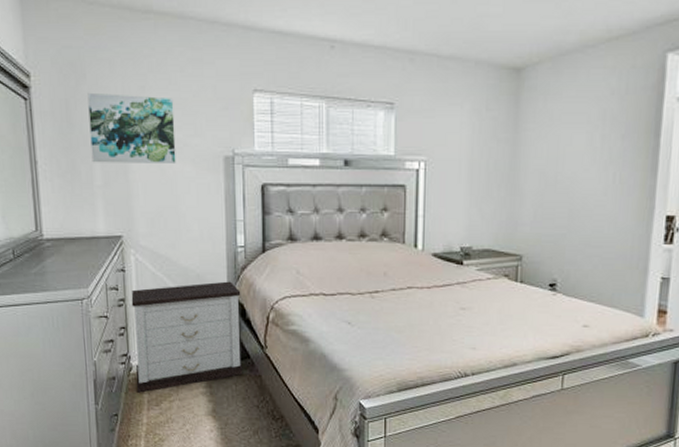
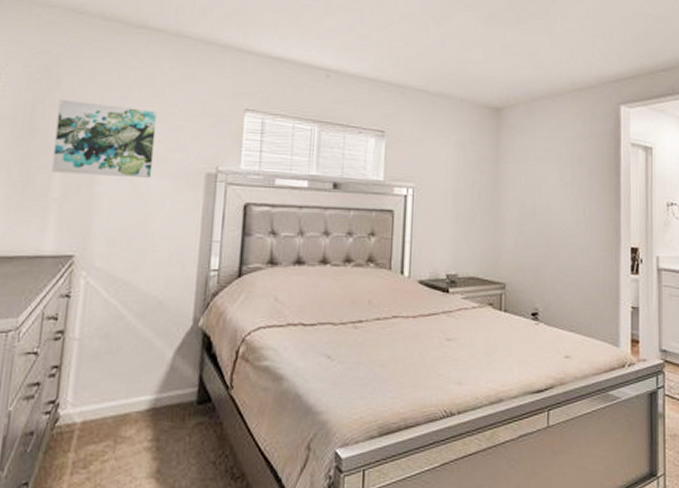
nightstand: present [131,281,243,393] -> none [59,309,209,452]

